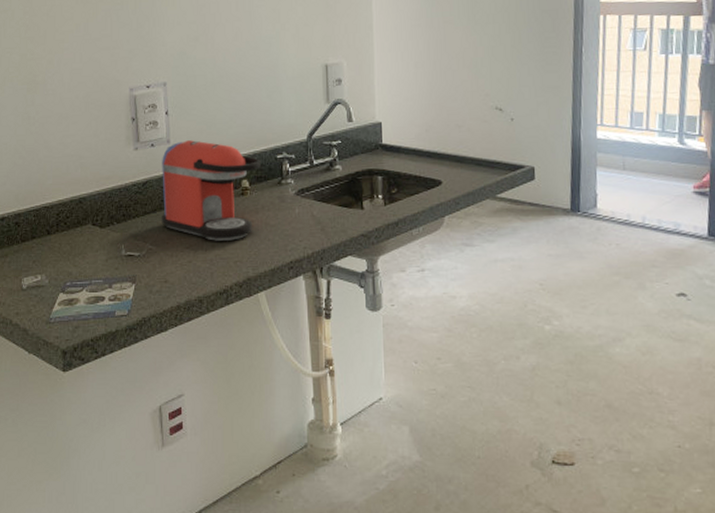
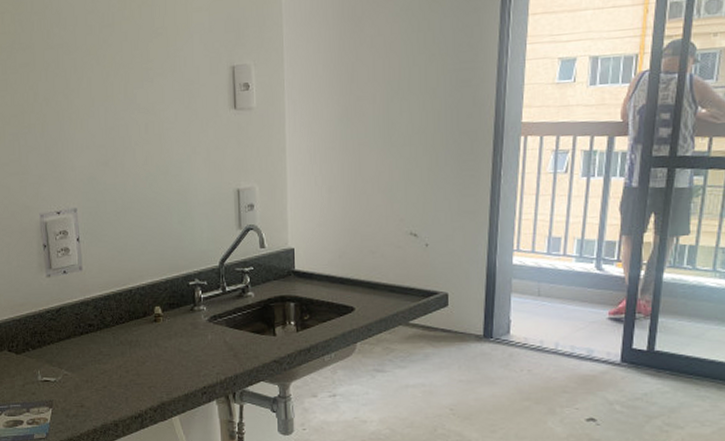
coffee maker: present [162,140,261,241] -> none [75,267,173,367]

